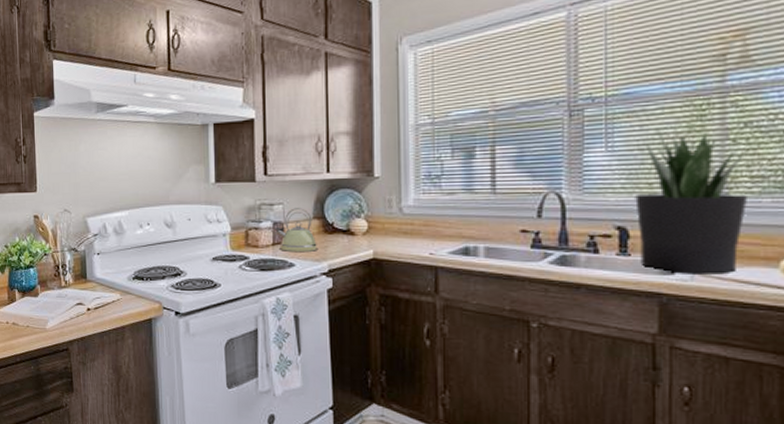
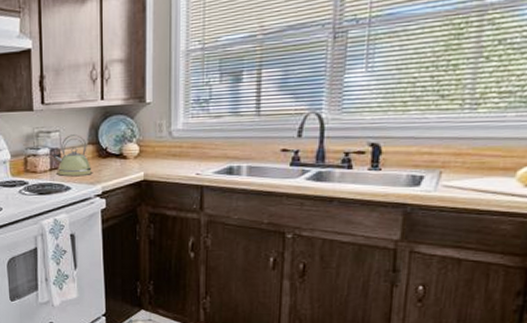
planter: present [635,130,749,275] -> none [389,50,495,186]

